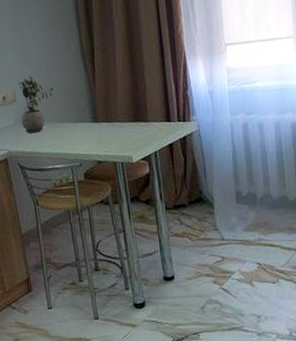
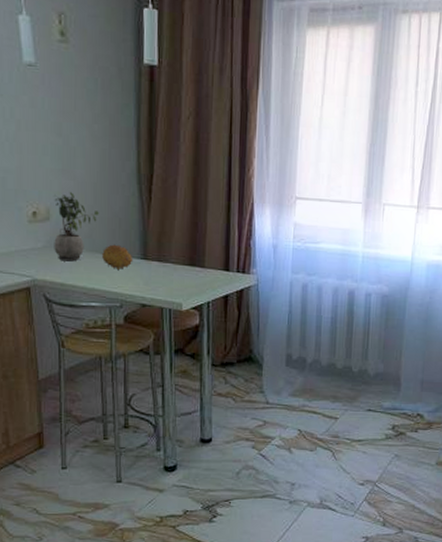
fruit: none [59,113,86,134] -> present [101,244,133,270]

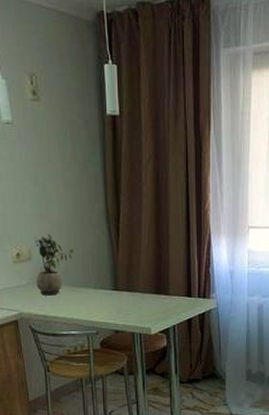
fruit: present [101,244,133,270] -> none [77,278,106,300]

